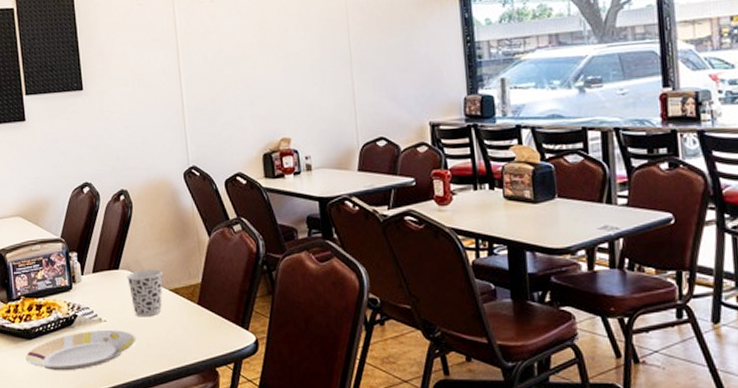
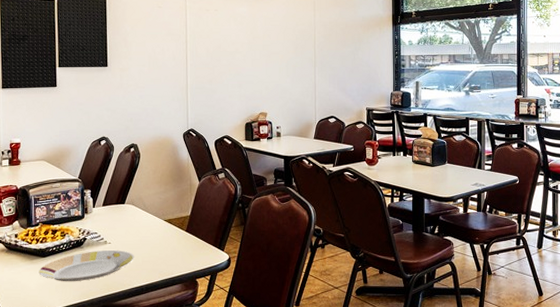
cup: present [127,269,163,317] -> none [131,204,161,241]

